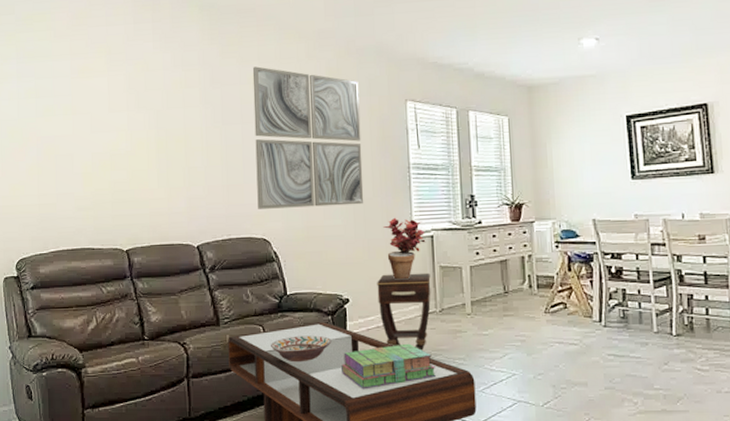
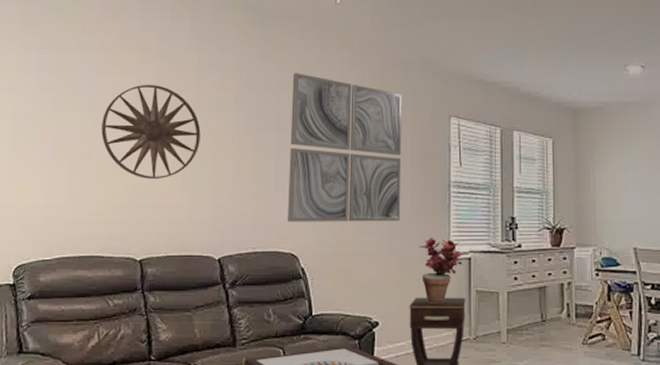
wall art: none [80,86,171,176] -> present [101,84,201,180]

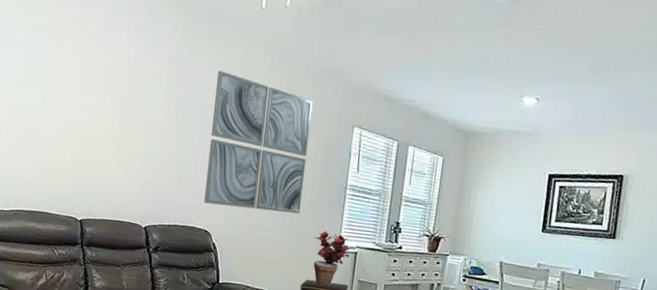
wall art: present [101,84,201,180] -> none [50,67,135,153]

